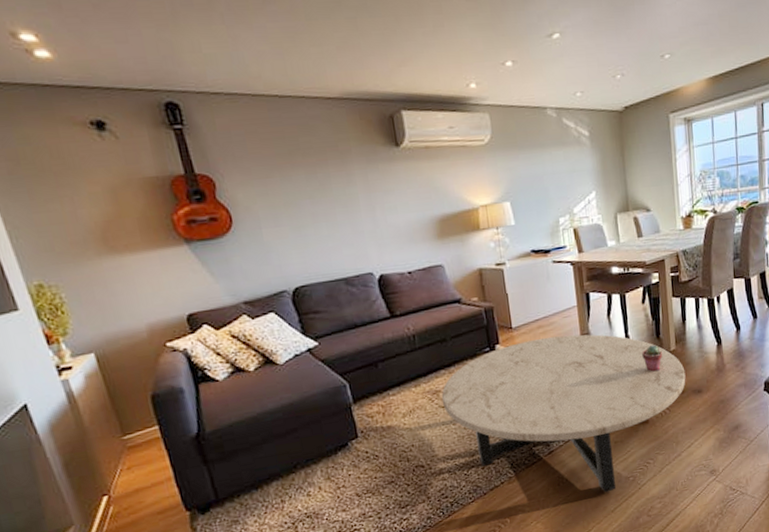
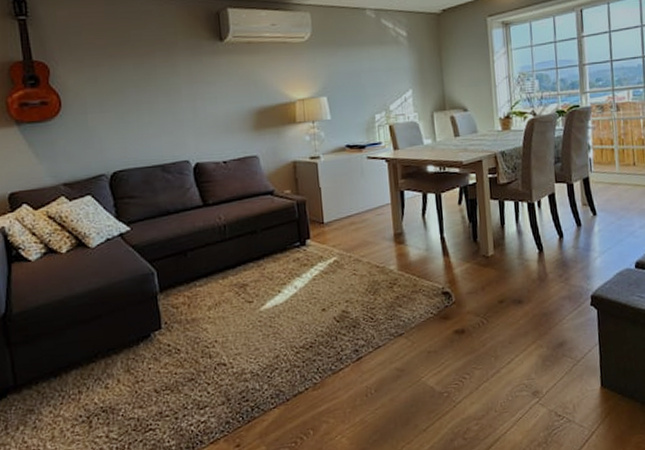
coffee table: present [441,334,686,493] -> none [248,233,505,409]
potted succulent: present [642,345,663,372] -> none [458,249,480,278]

